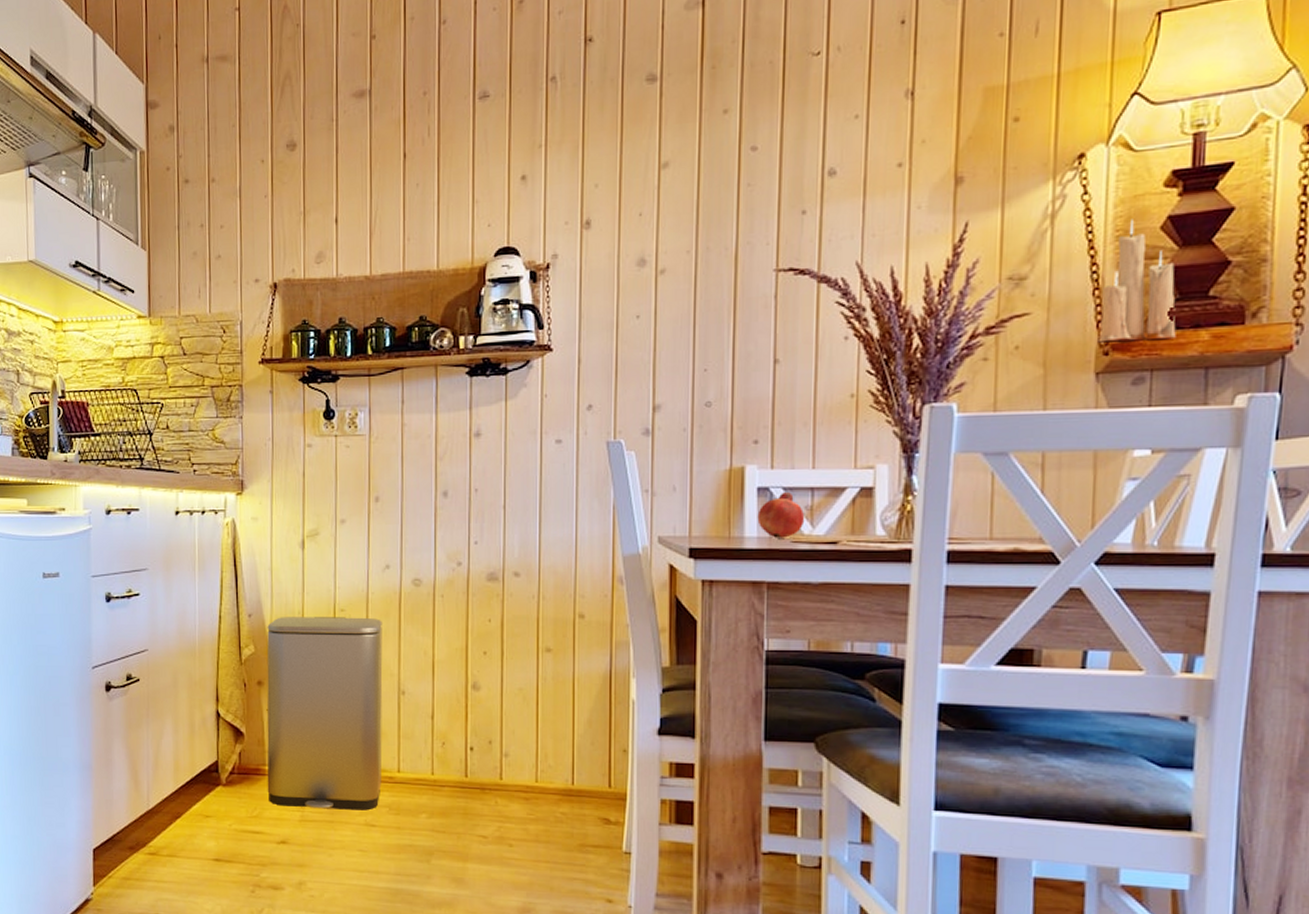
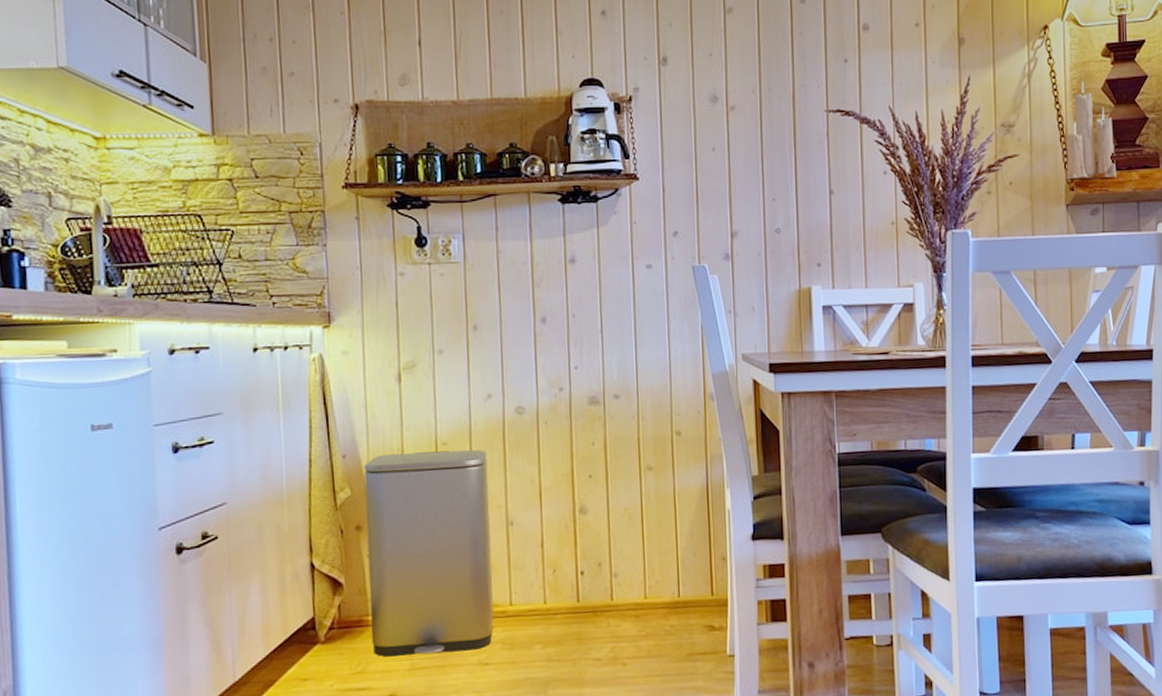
fruit: present [757,491,805,538] -> none [824,309,862,351]

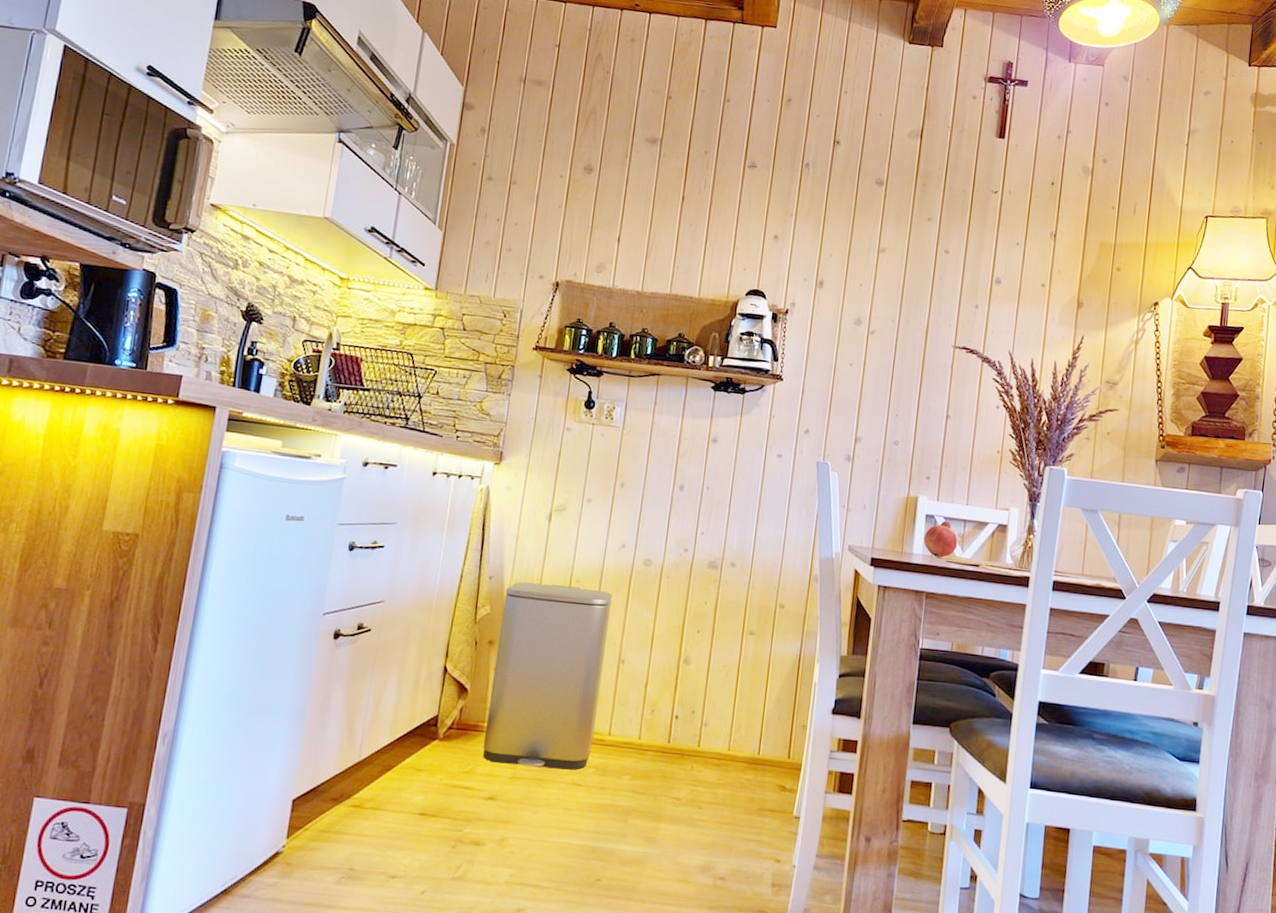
fruit: none [824,309,862,351] -> present [923,520,958,558]
candle: present [1066,80,1117,182] -> none [1158,354,1207,444]

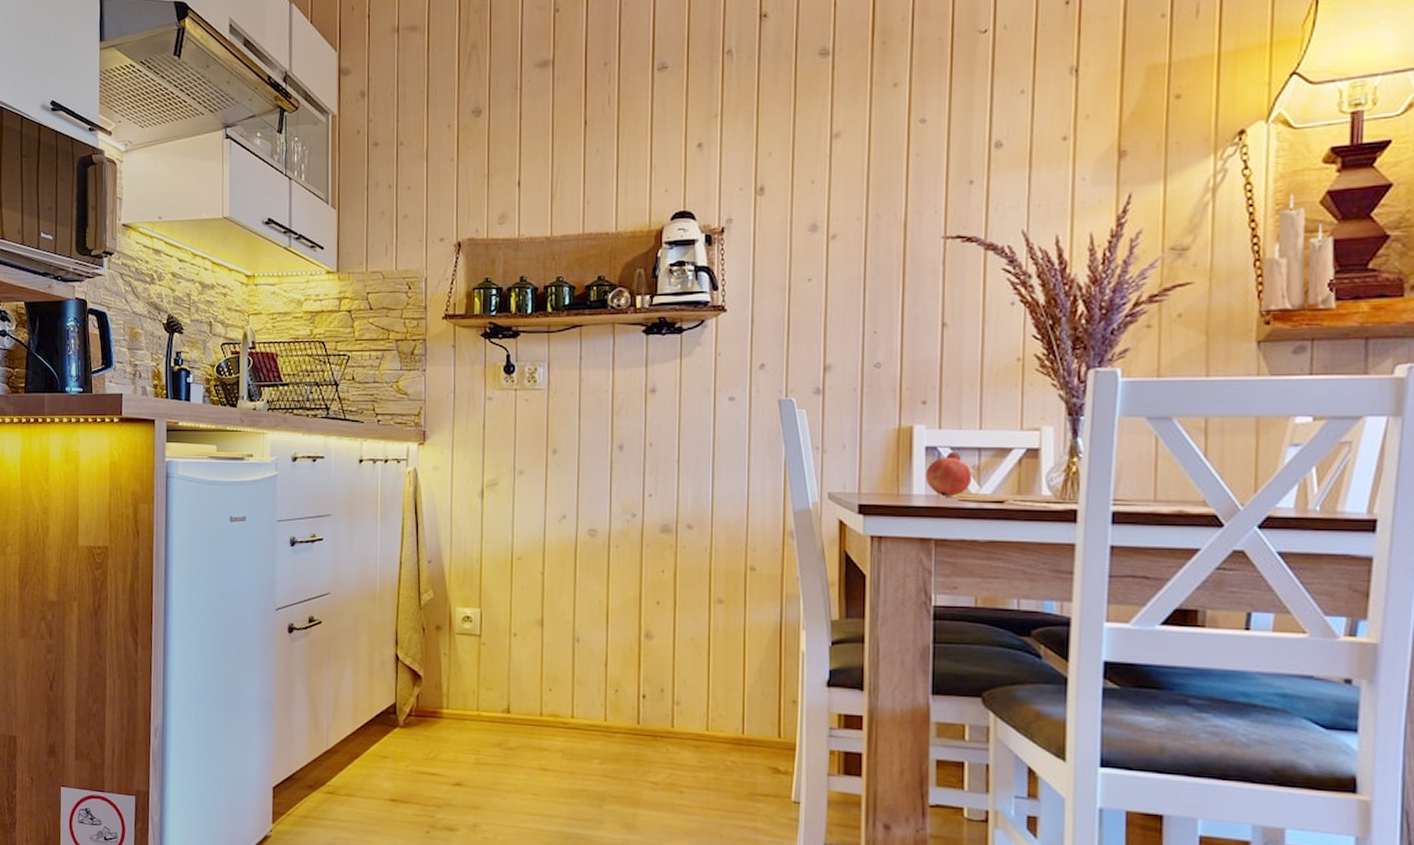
pedal bin: present [483,582,613,770] -> none [443,564,558,755]
candle: none [1158,354,1207,444] -> present [1259,193,1336,314]

